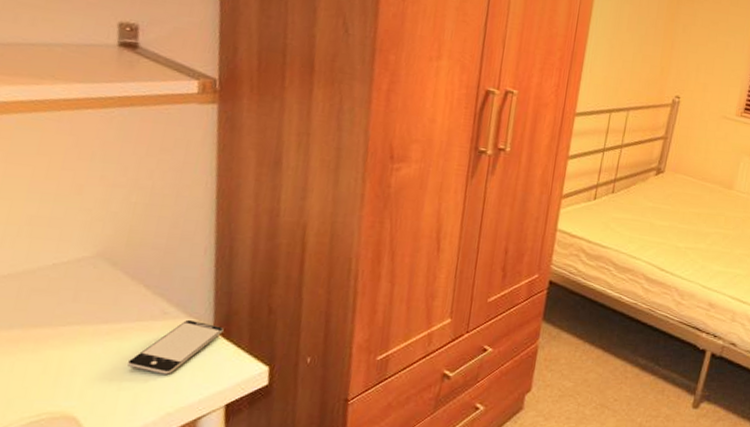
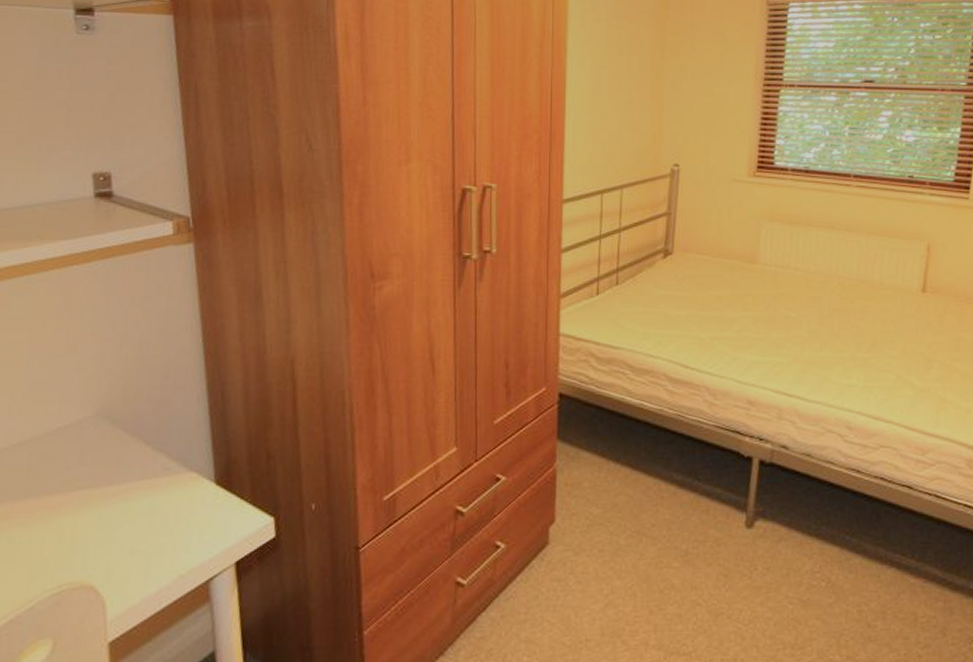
smartphone: present [126,319,224,376] -> none [135,473,225,536]

